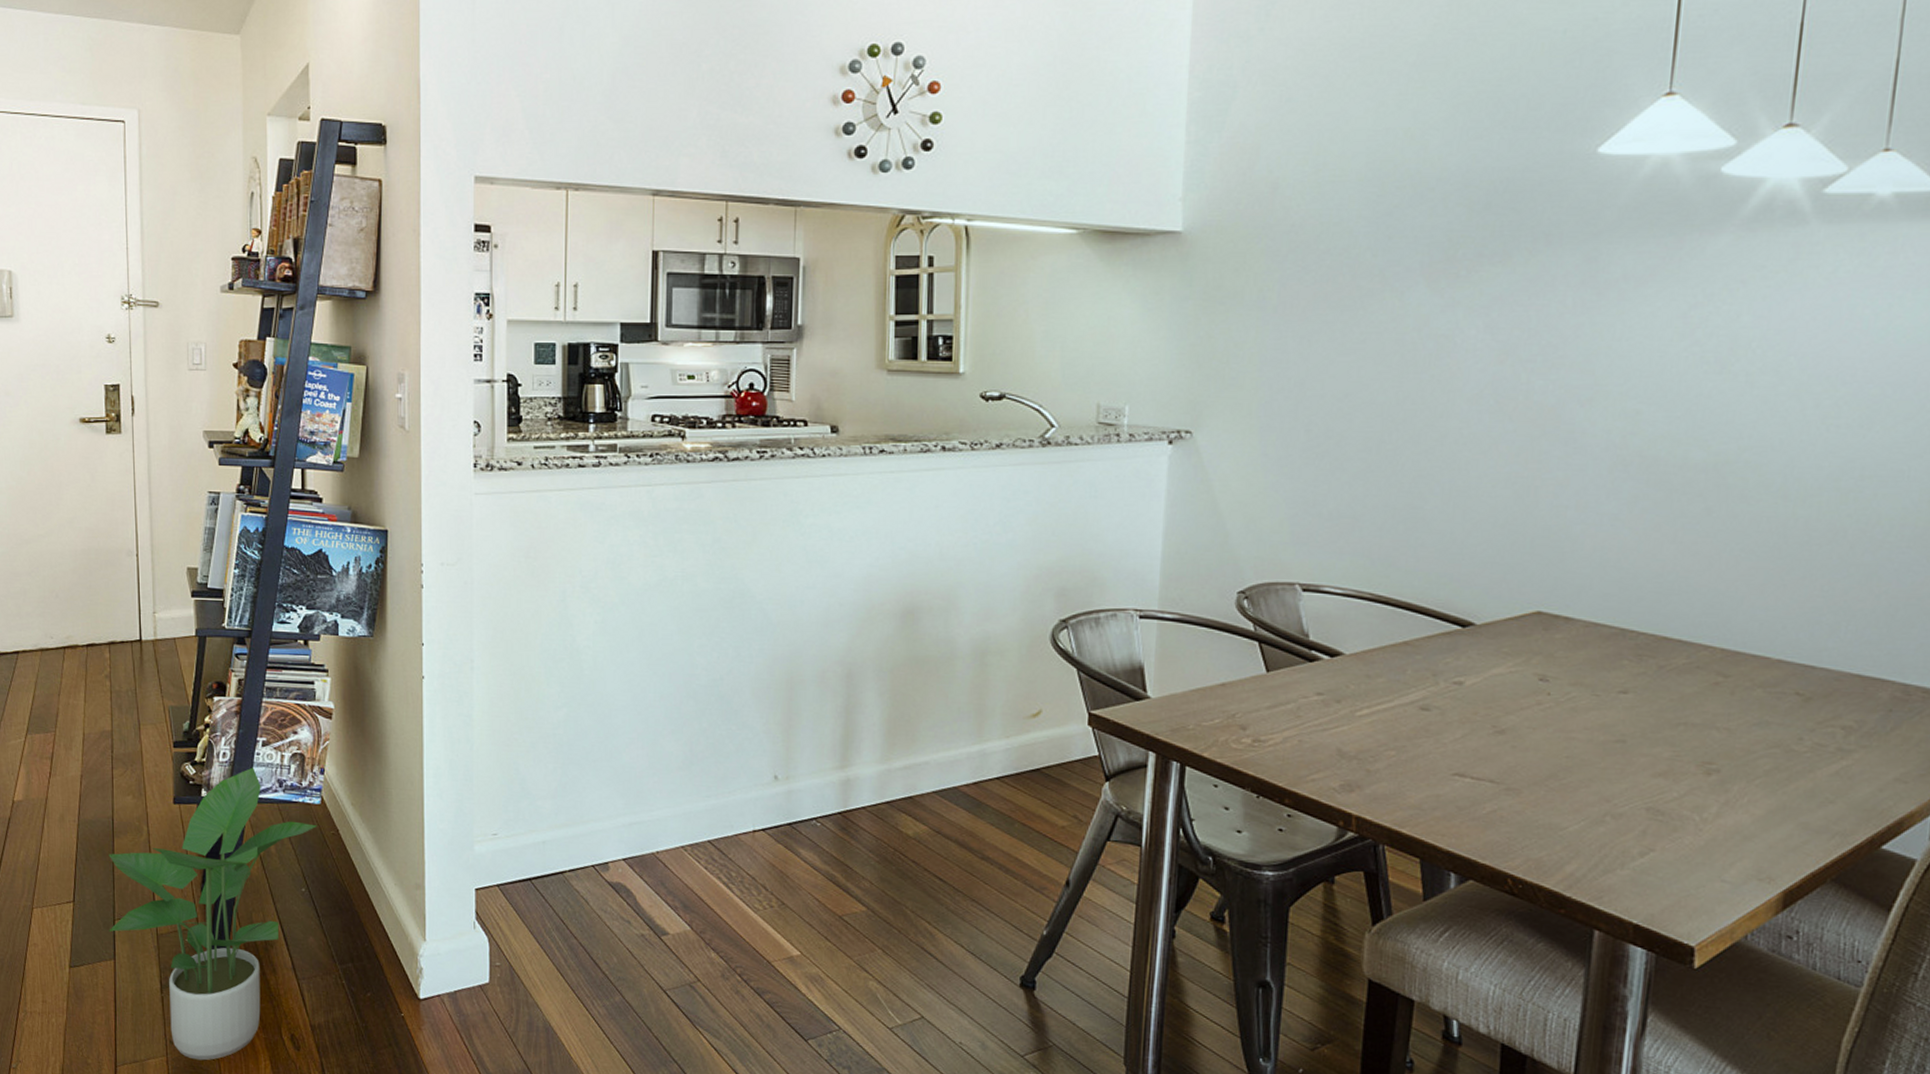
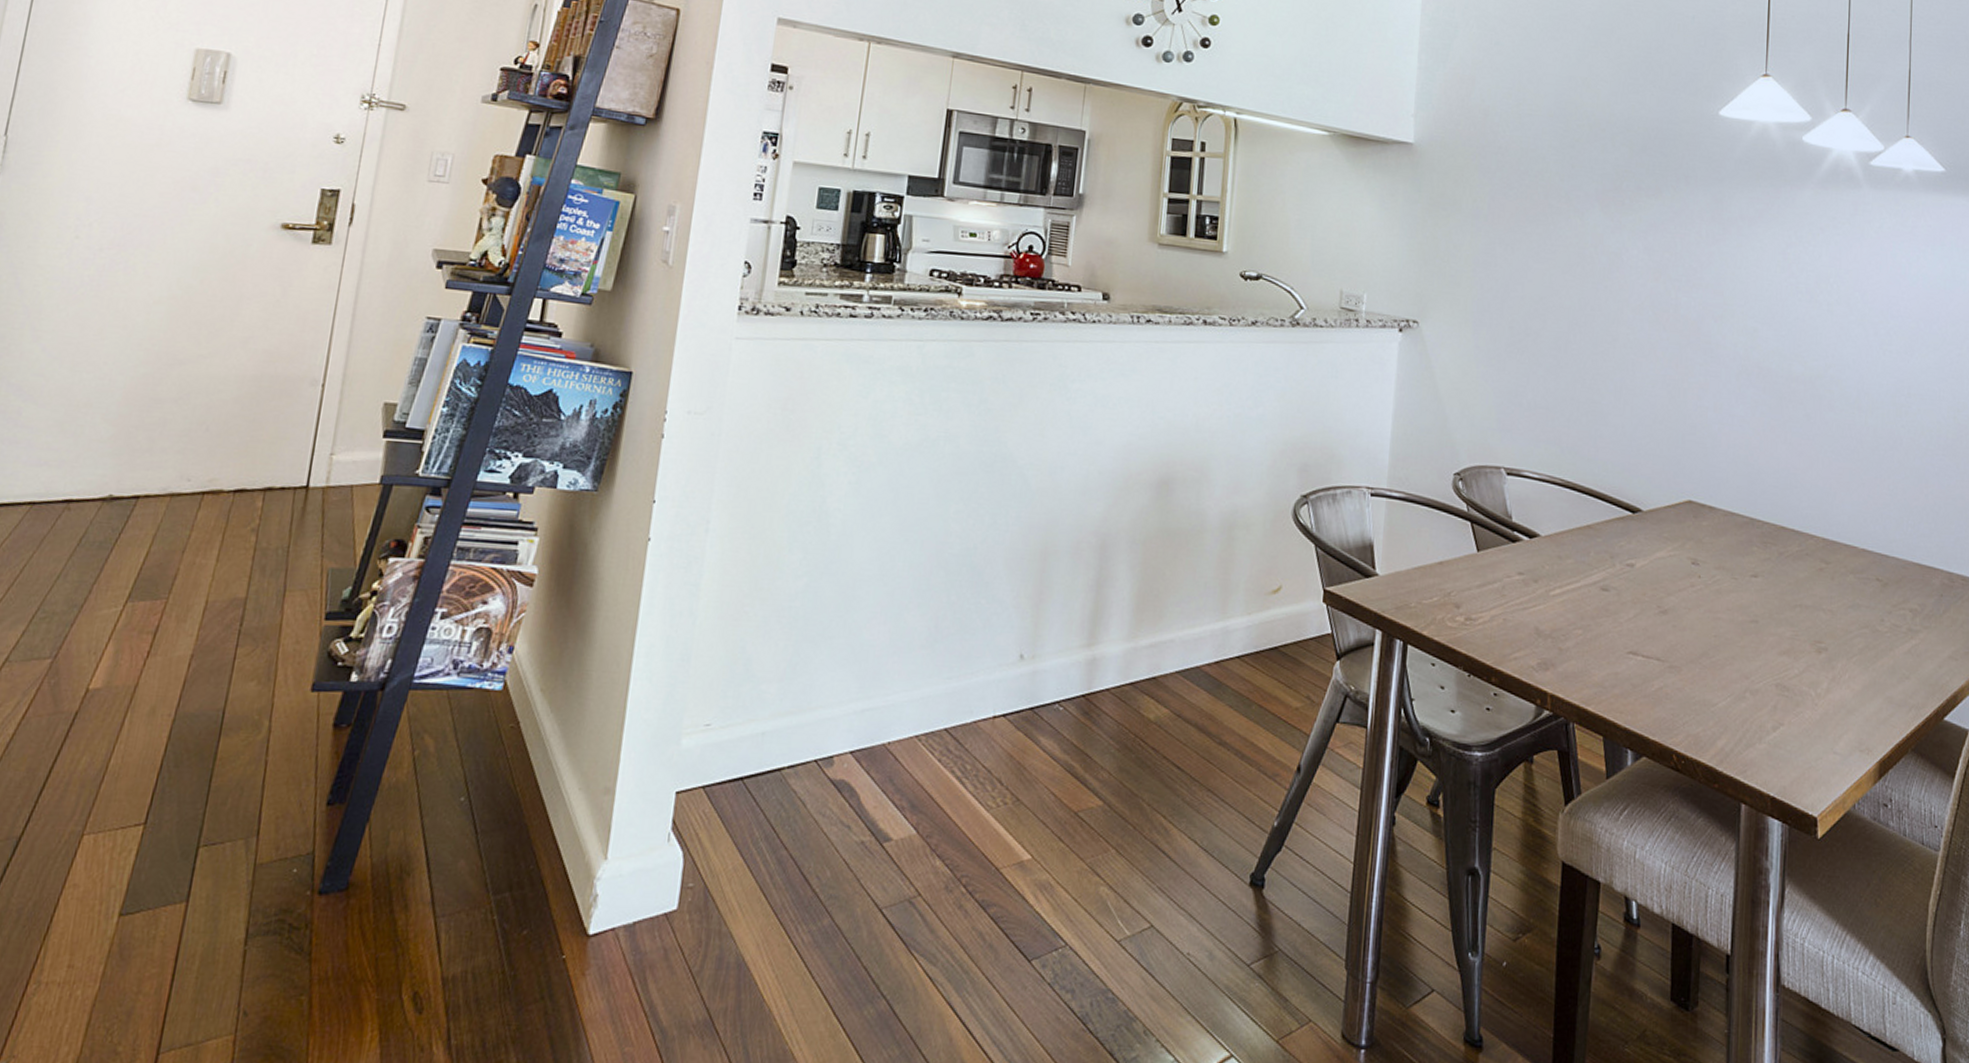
potted plant: present [108,767,318,1061] -> none [187,645,494,1037]

